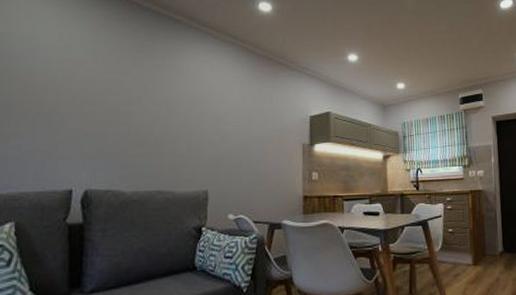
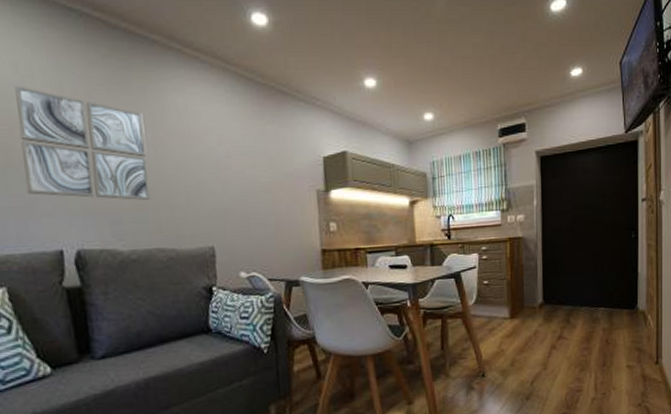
wall art: none [50,51,160,148] -> present [15,85,151,200]

